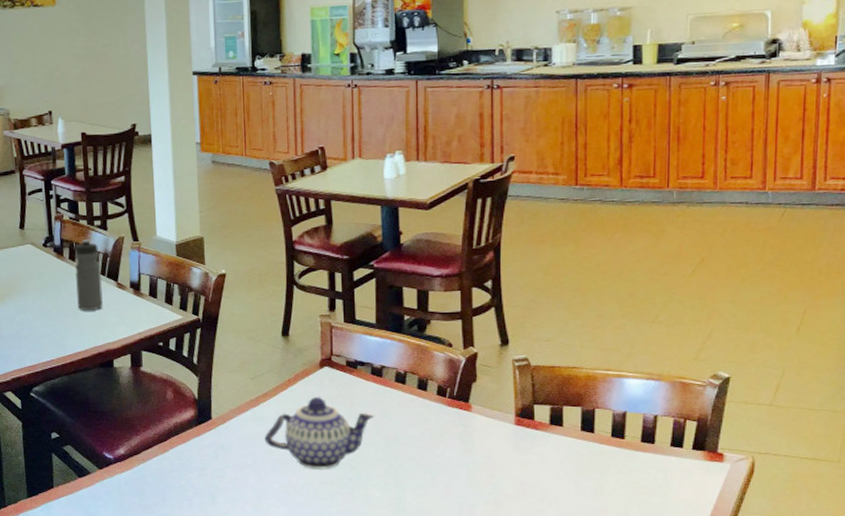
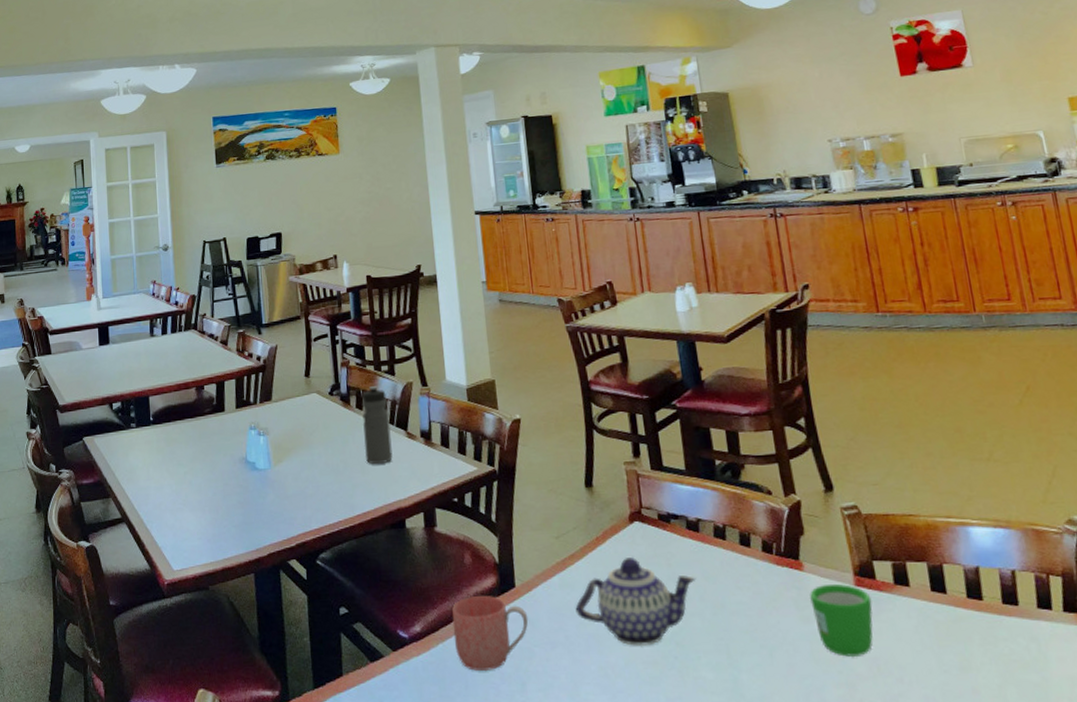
mug: none [153,426,222,487] -> present [452,596,529,672]
mug: none [473,423,528,482] -> present [809,584,873,658]

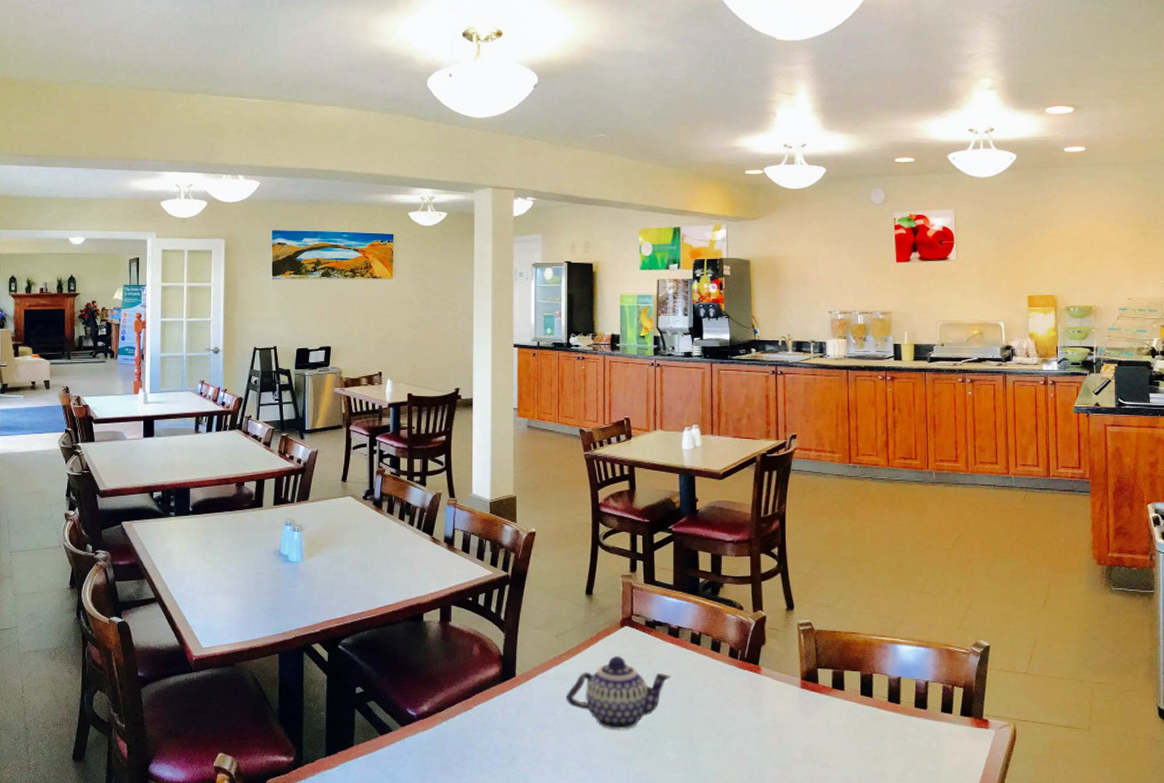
water bottle: present [362,385,393,465] -> none [391,493,417,564]
mug: present [452,596,529,672] -> none [457,683,524,747]
mug: present [809,584,873,658] -> none [762,686,813,746]

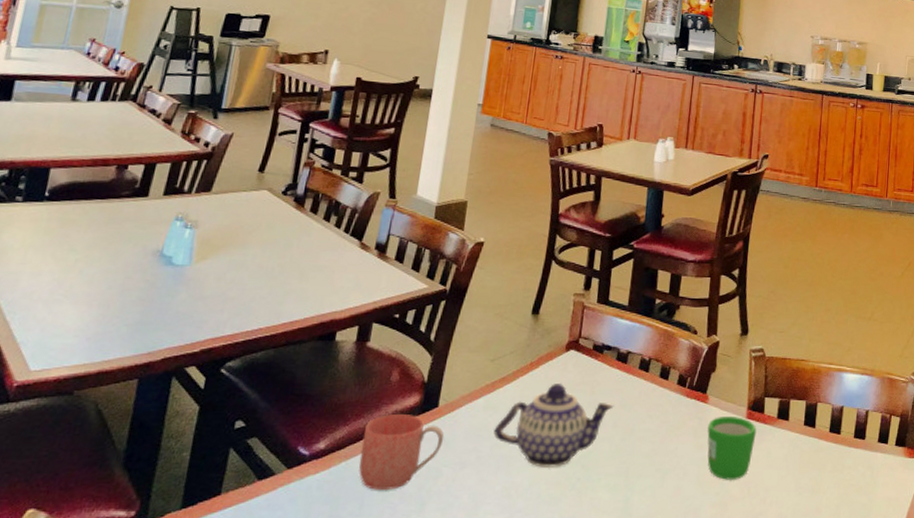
mug: none [457,683,524,747] -> present [358,415,445,491]
mug: none [762,686,813,746] -> present [707,417,757,481]

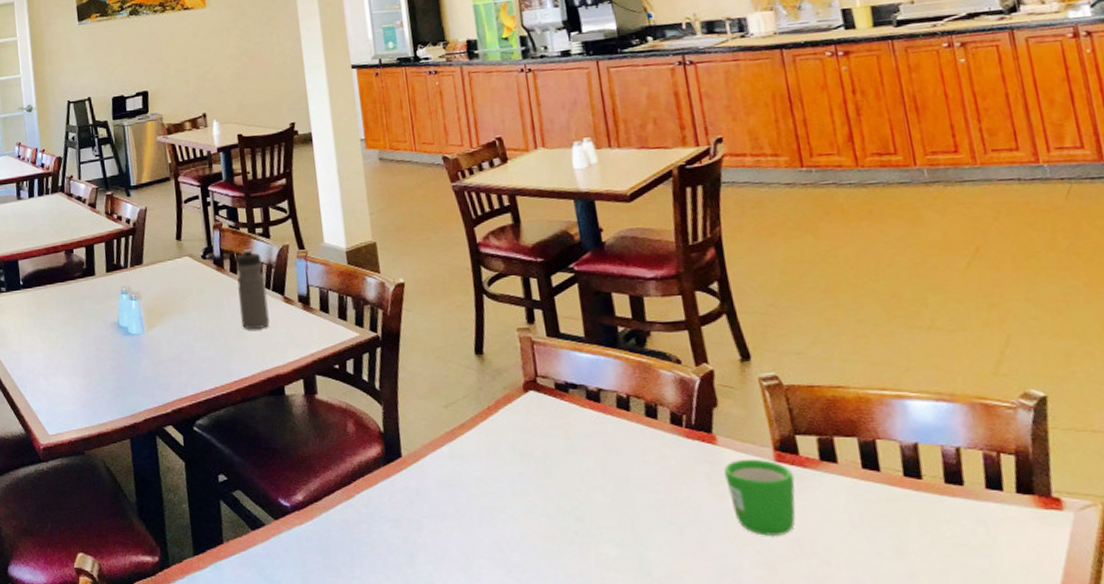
water bottle: none [307,190,348,273] -> present [236,248,270,330]
mug: present [358,415,445,491] -> none [335,465,416,543]
teapot: present [493,382,614,468] -> none [466,427,598,520]

